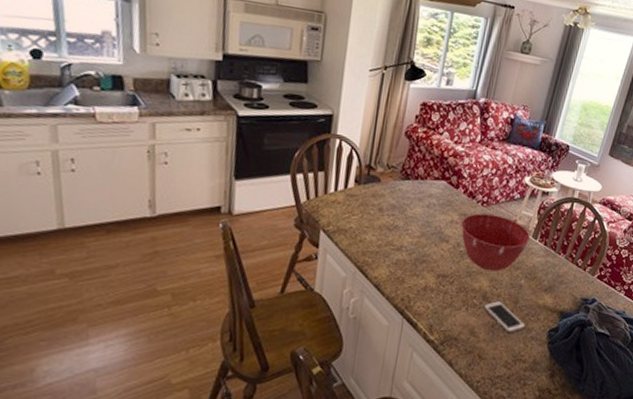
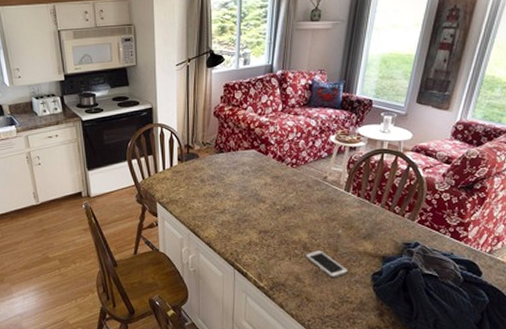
mixing bowl: present [461,213,531,272] -> none [275,174,343,224]

